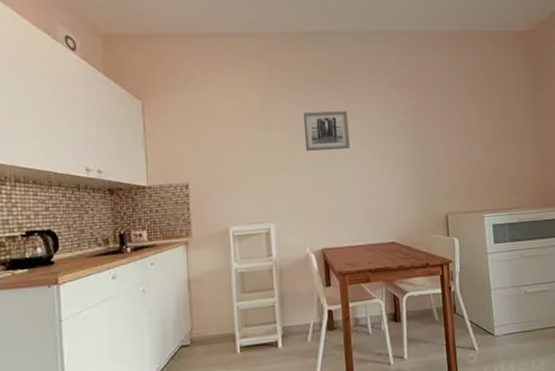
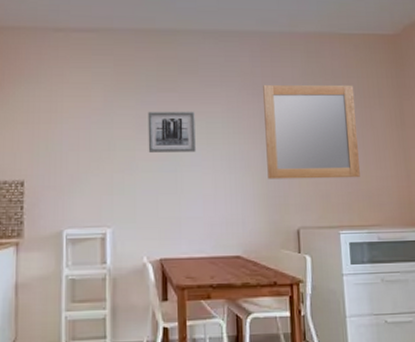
home mirror: none [410,79,501,171] -> present [263,84,360,179]

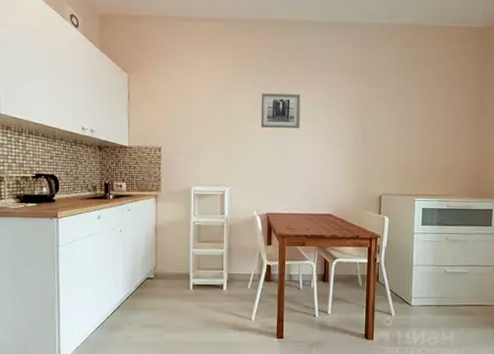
home mirror: present [263,84,360,179] -> none [359,72,442,155]

